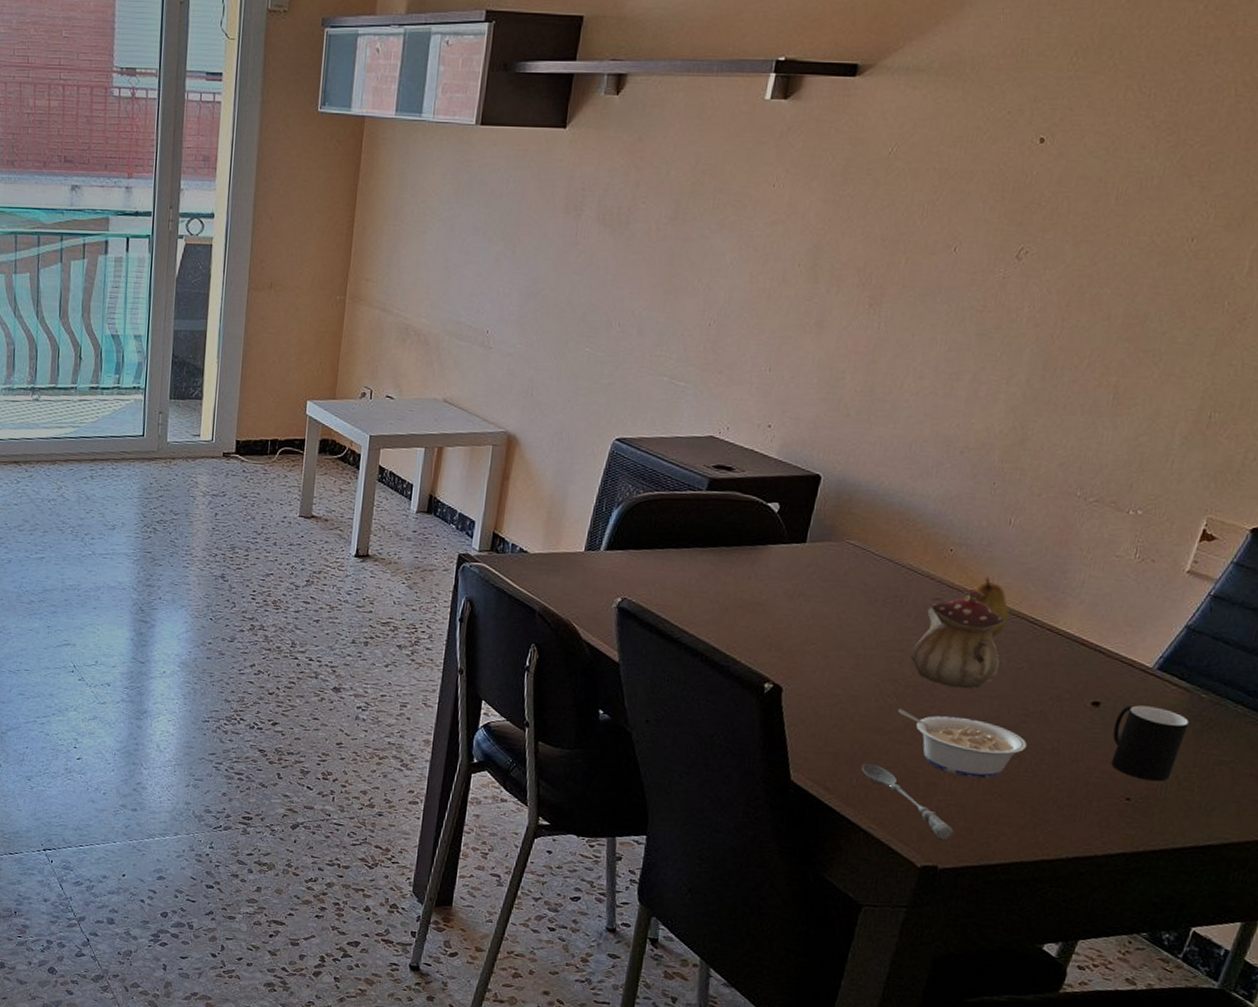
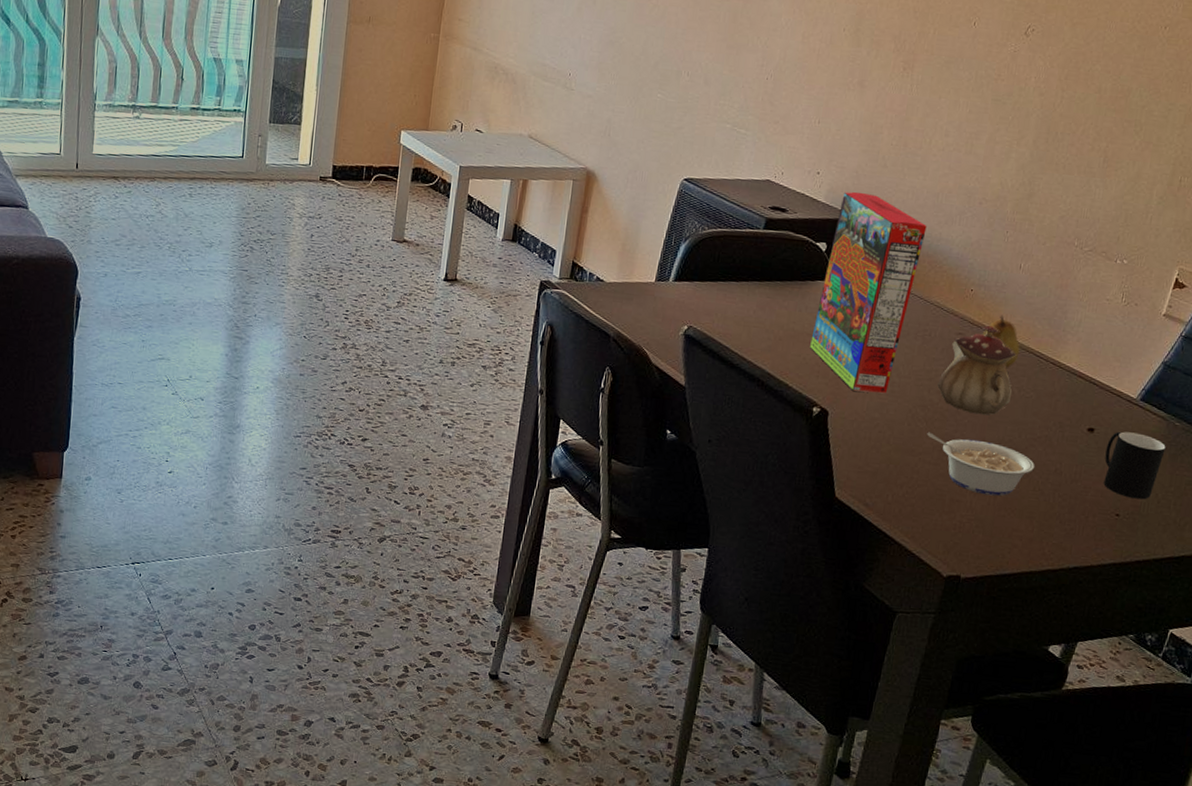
cereal box: none [760,445,898,668] -> present [810,191,927,394]
soupspoon: present [861,763,954,840] -> none [896,482,975,552]

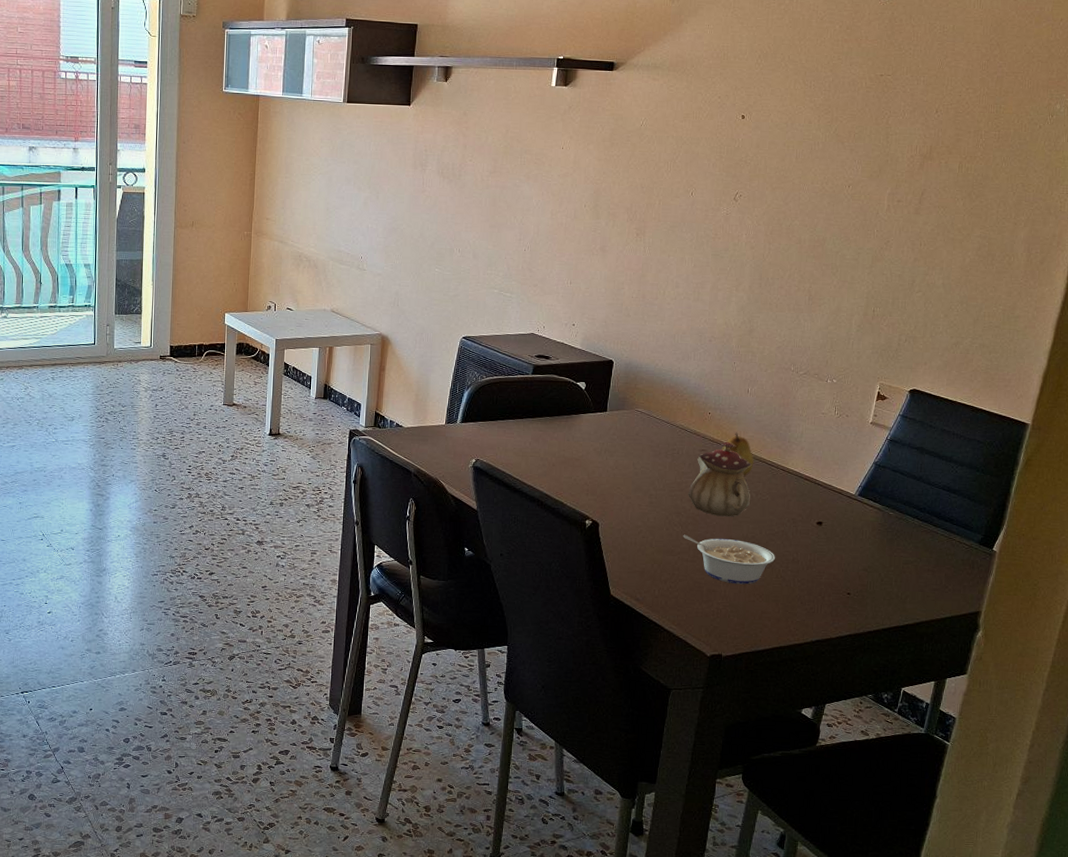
cereal box: present [810,191,927,394] -> none [579,338,667,505]
cup: present [1103,431,1166,500] -> none [833,523,884,579]

